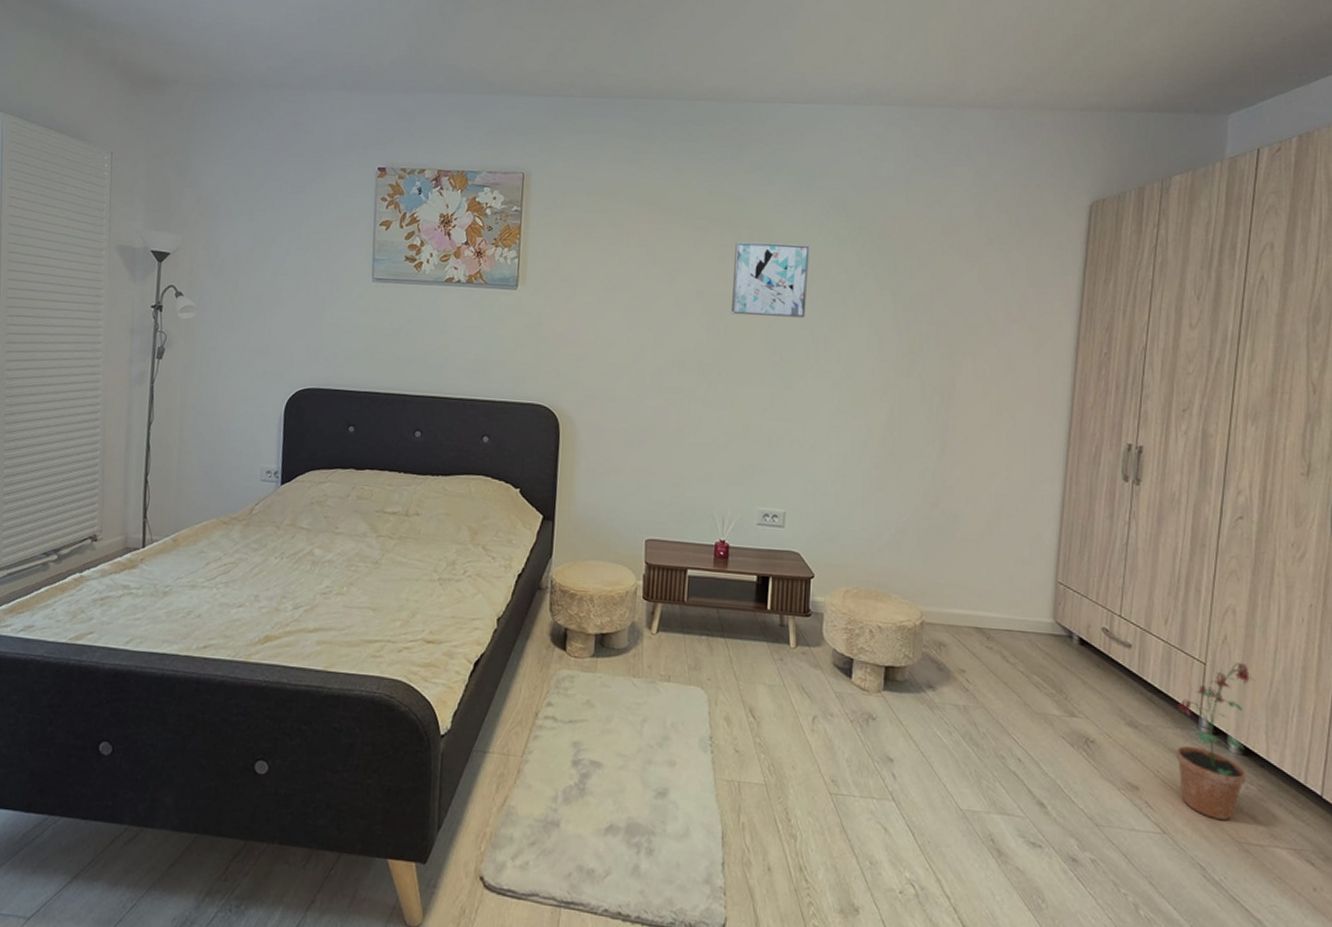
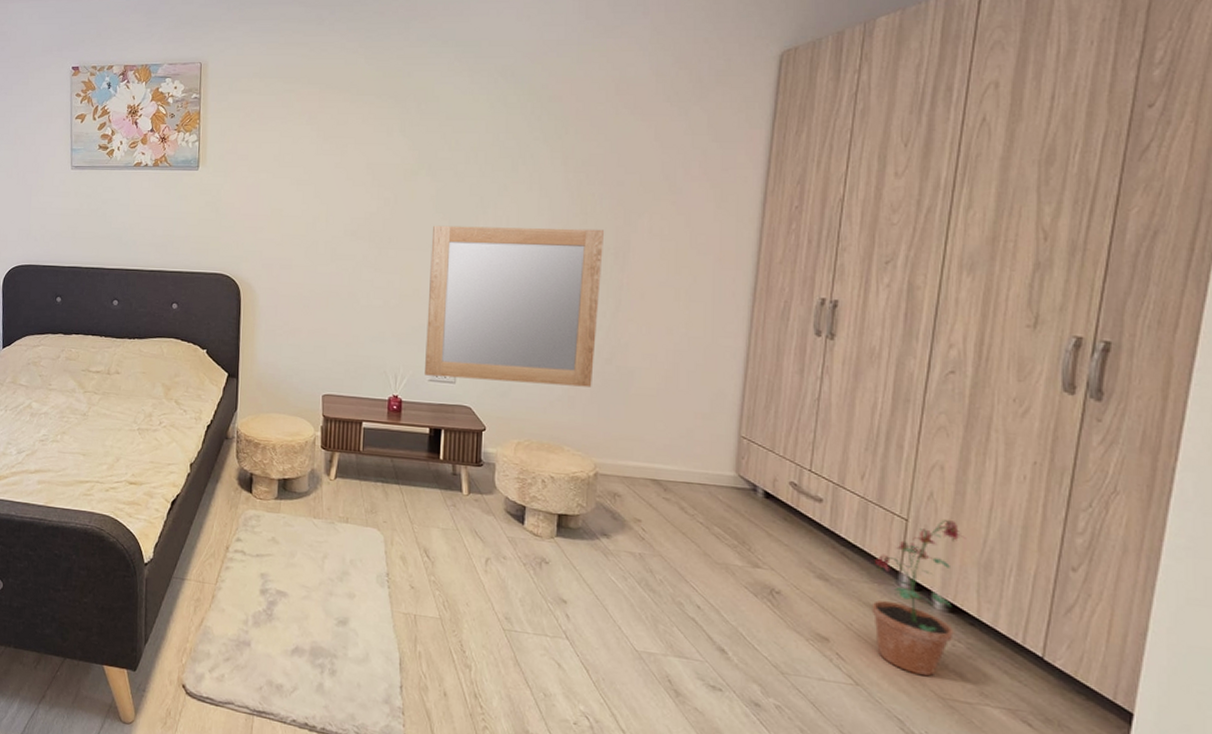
wall art: present [730,241,810,318] -> none [399,114,478,185]
home mirror: none [753,359,932,532] -> present [425,225,605,387]

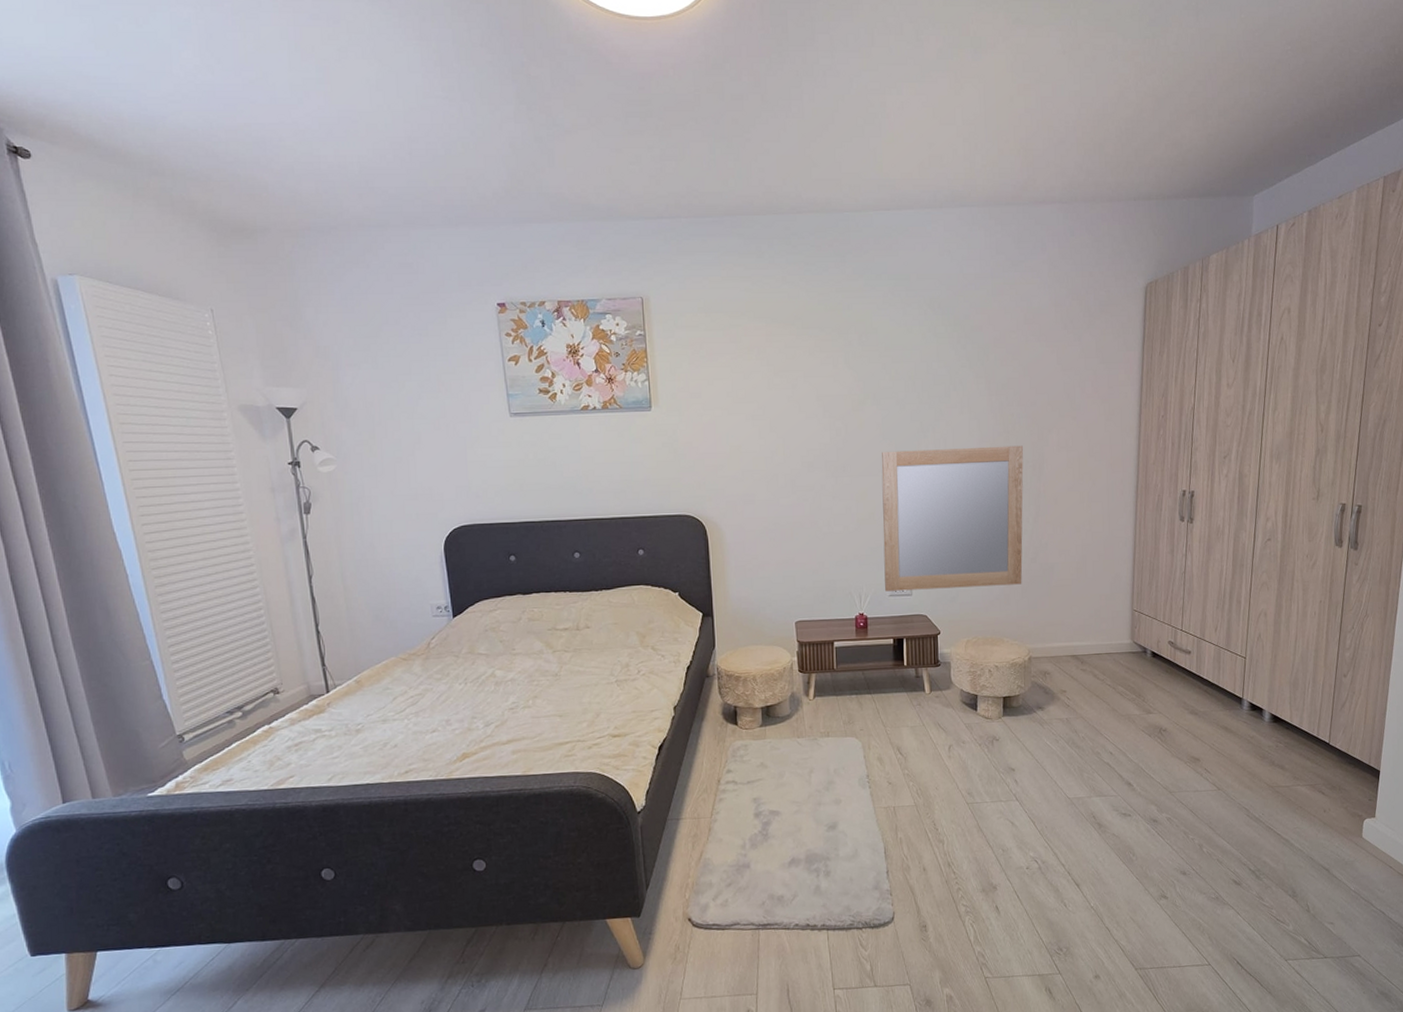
potted plant: present [871,519,967,676] -> none [1224,652,1282,773]

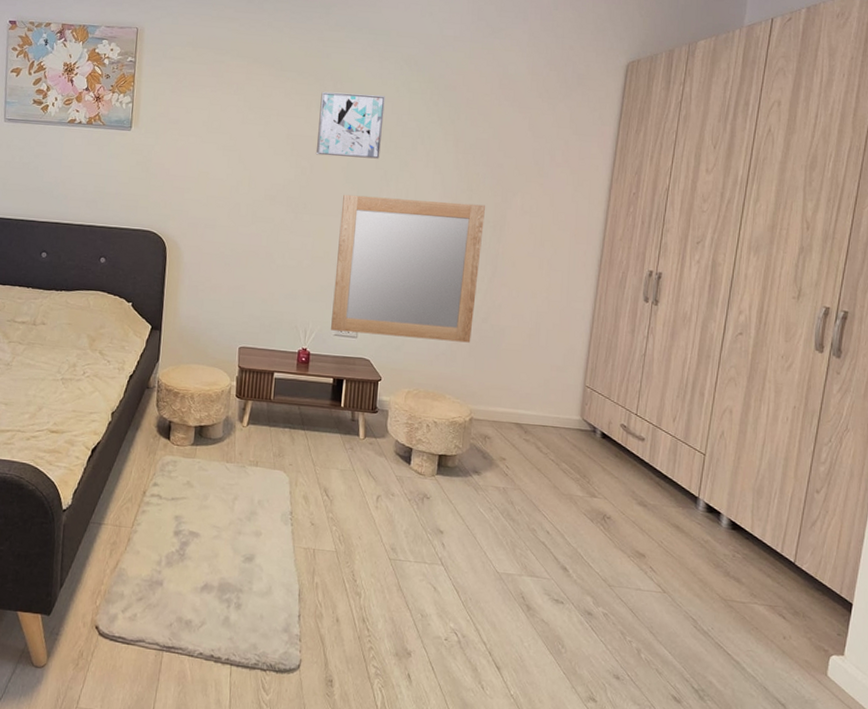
wall art: none [847,344,914,414] -> present [315,91,385,159]

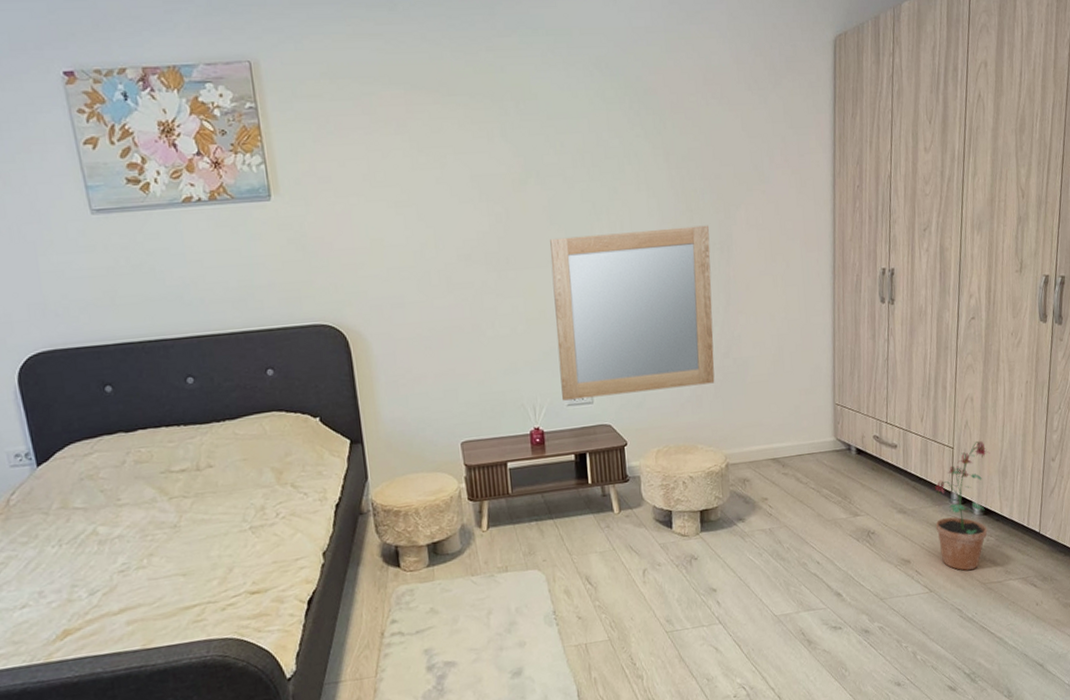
wall art: present [315,91,385,159] -> none [502,112,584,196]
potted plant: none [677,453,746,583] -> present [933,440,990,571]

